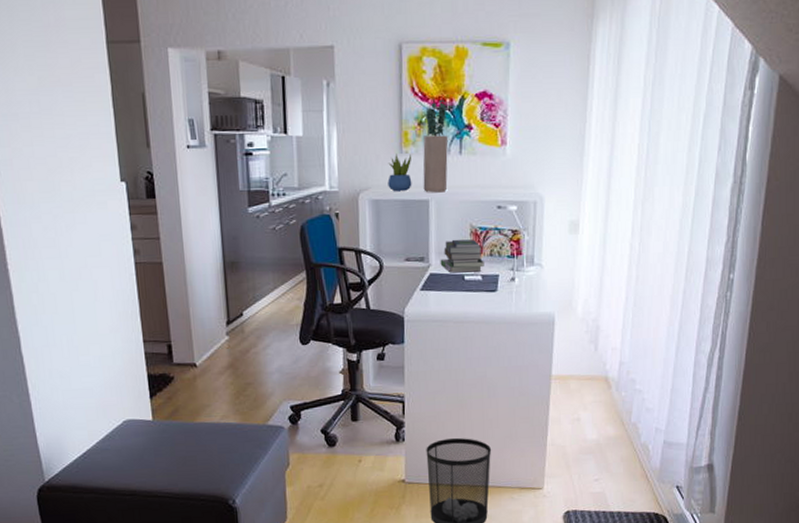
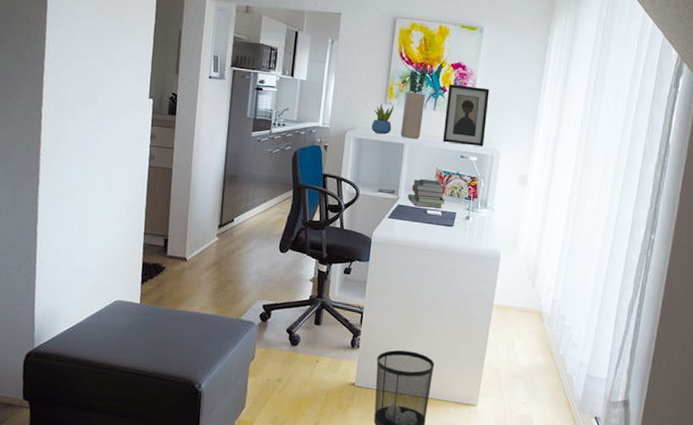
picture frame: none [473,119,525,193] -> present [442,84,490,146]

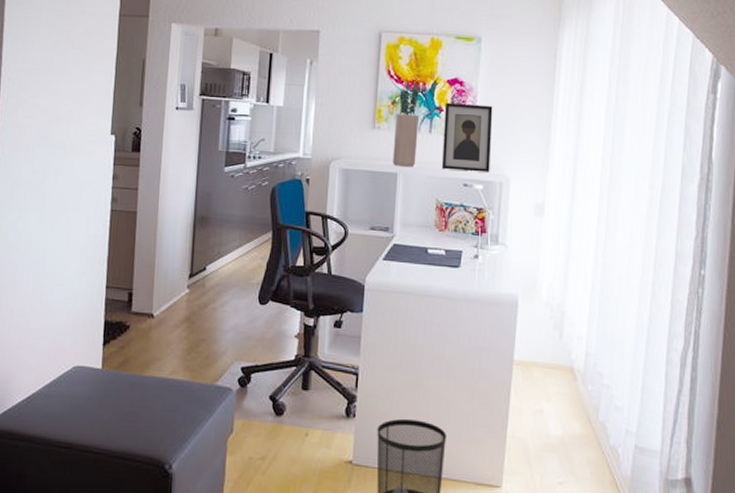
succulent plant: present [371,103,393,135] -> none [359,128,383,163]
books: present [407,178,445,208] -> none [404,212,448,246]

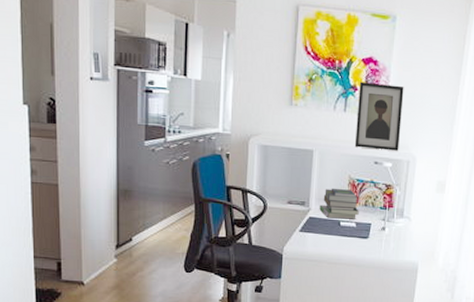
vase: present [393,79,420,167] -> none [309,56,336,145]
books: none [404,212,448,246] -> present [319,188,359,219]

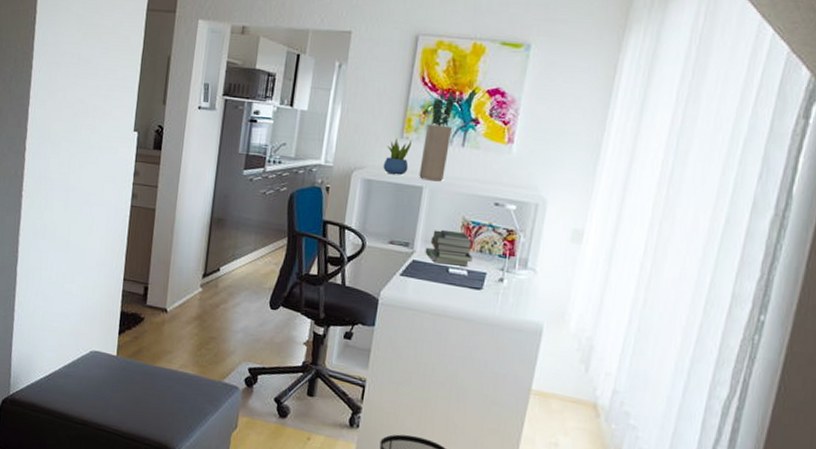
succulent plant: none [277,105,300,140] -> present [383,138,411,176]
vase: none [309,56,336,145] -> present [419,87,456,182]
picture frame: present [354,81,404,151] -> none [471,114,536,192]

